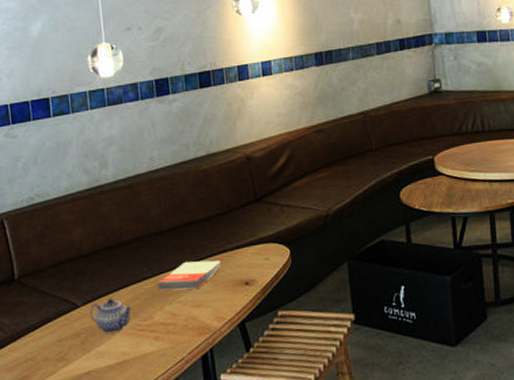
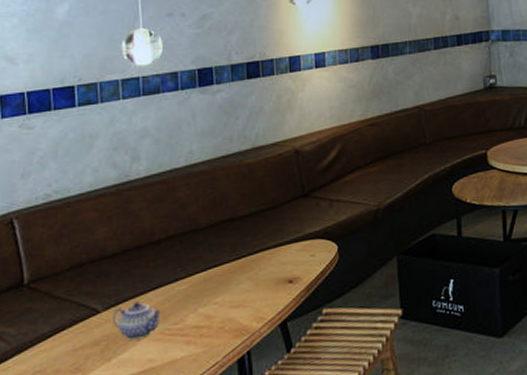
book: present [157,260,221,290] -> none [192,258,263,291]

